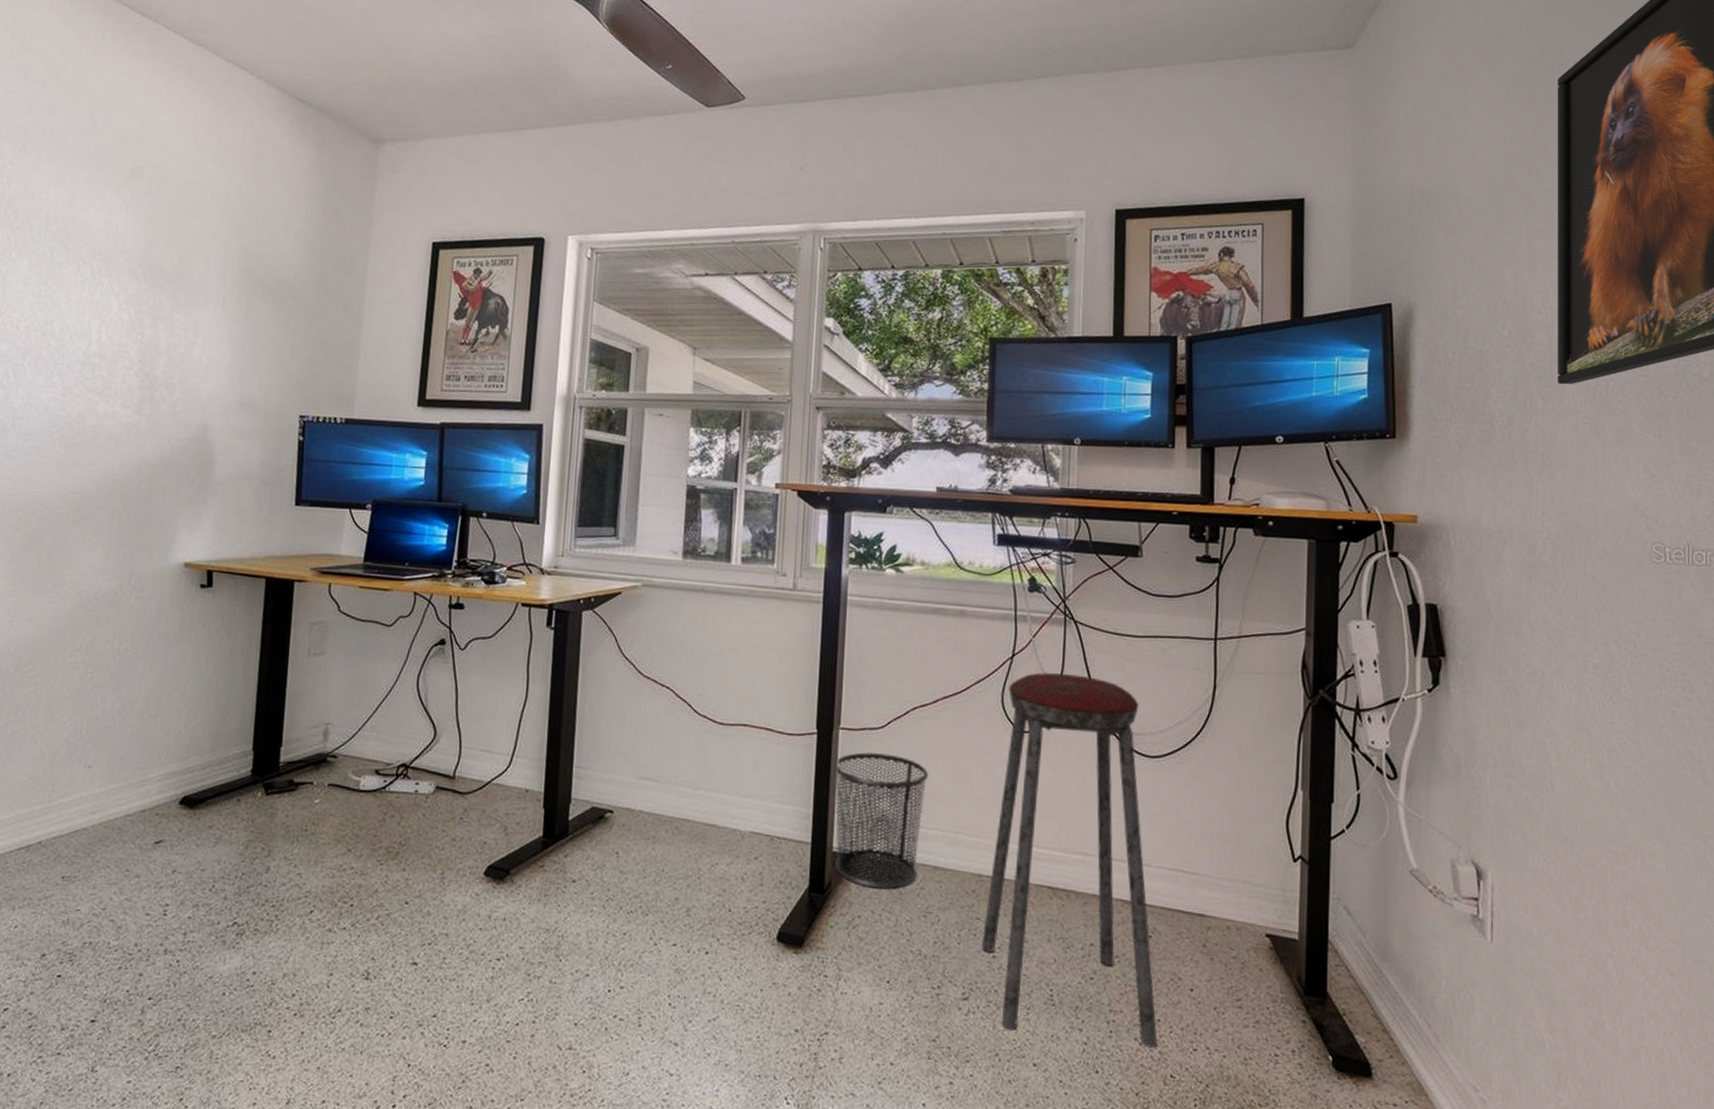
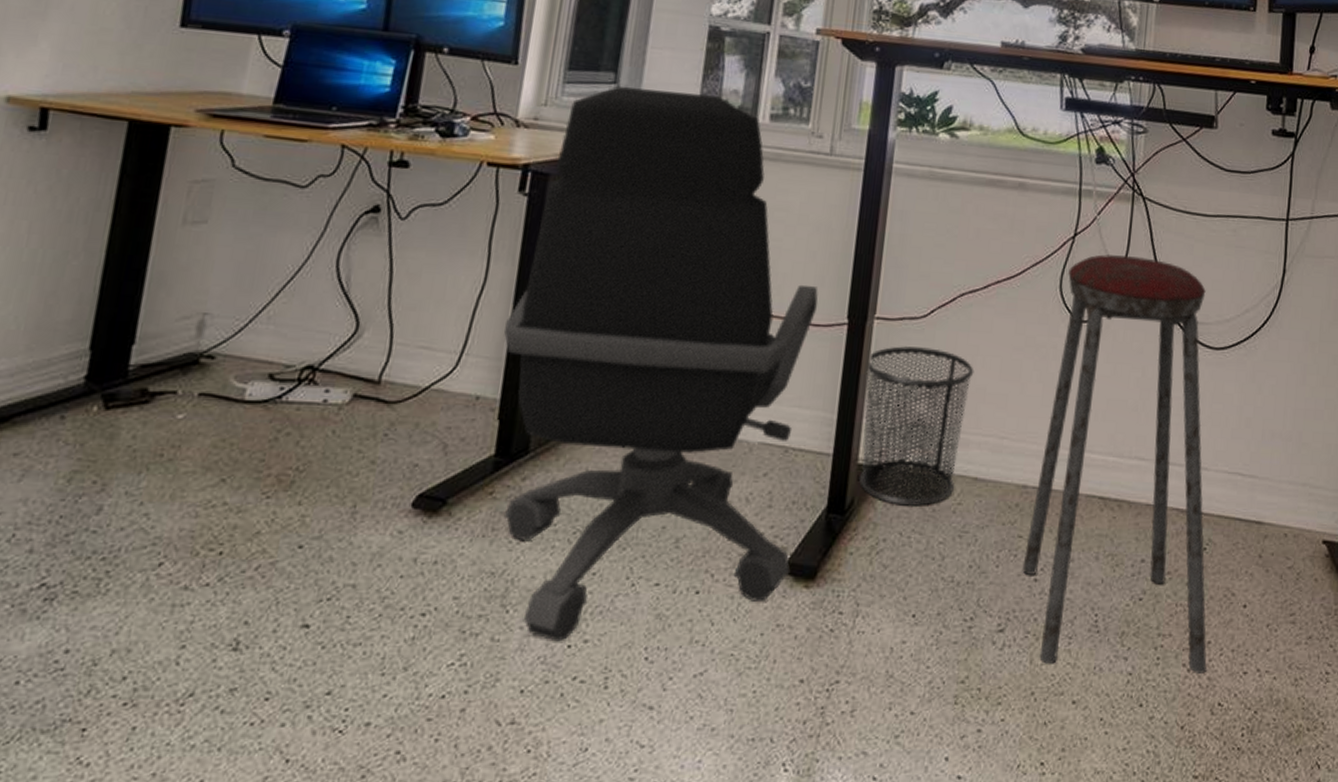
office chair: none [543,539,791,987] -> present [503,86,818,642]

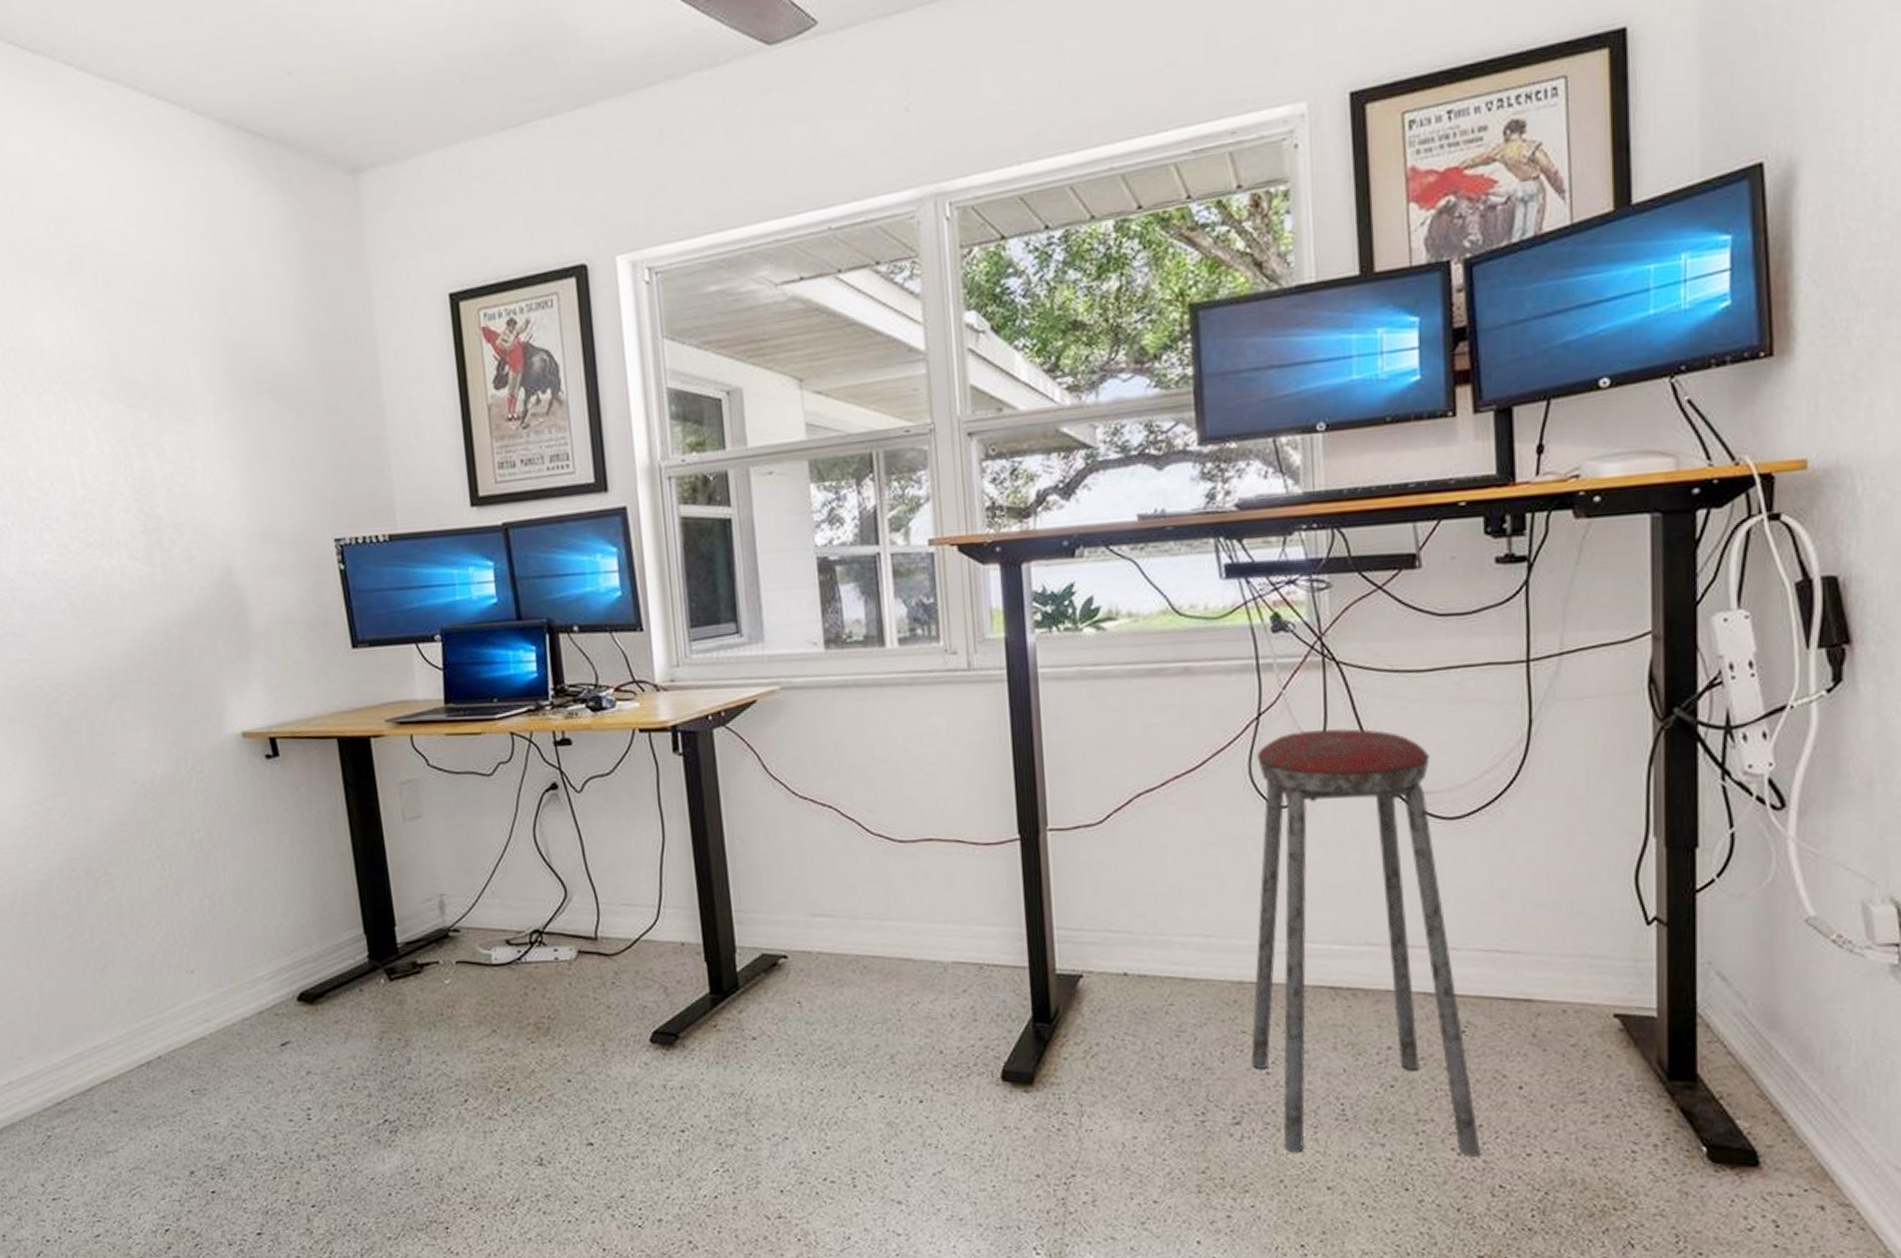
office chair: present [503,86,818,642] -> none [691,629,1007,1149]
waste bin: present [858,346,974,506] -> none [1046,853,1165,1011]

